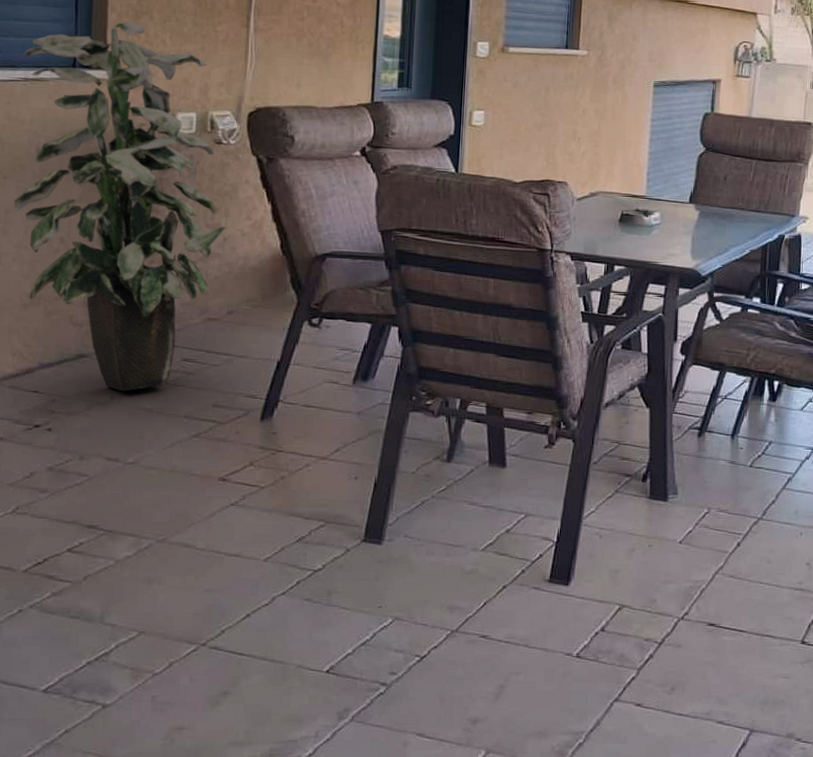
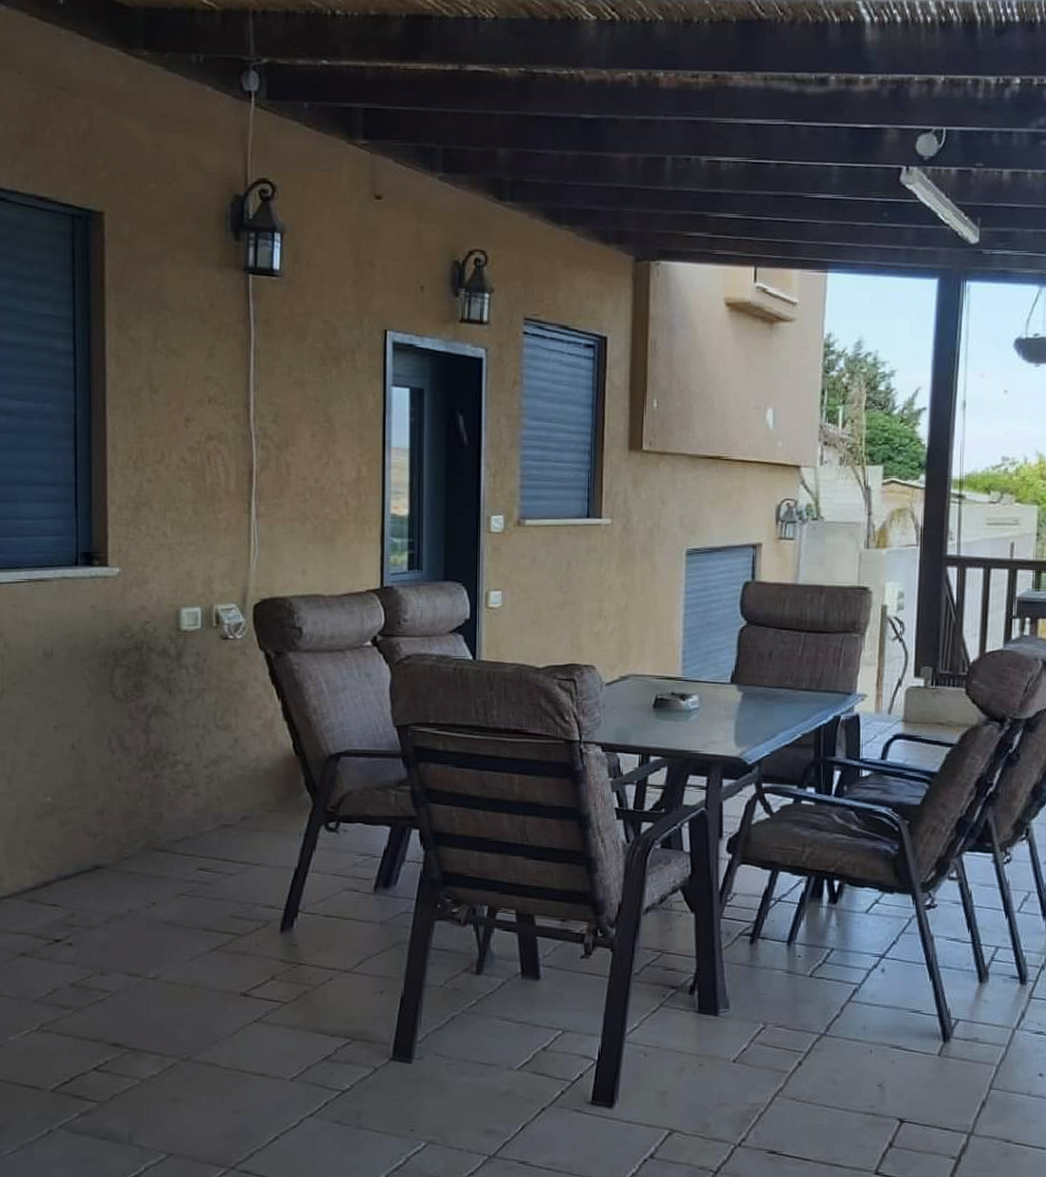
indoor plant: present [14,22,226,392] -> none [25,515,237,904]

